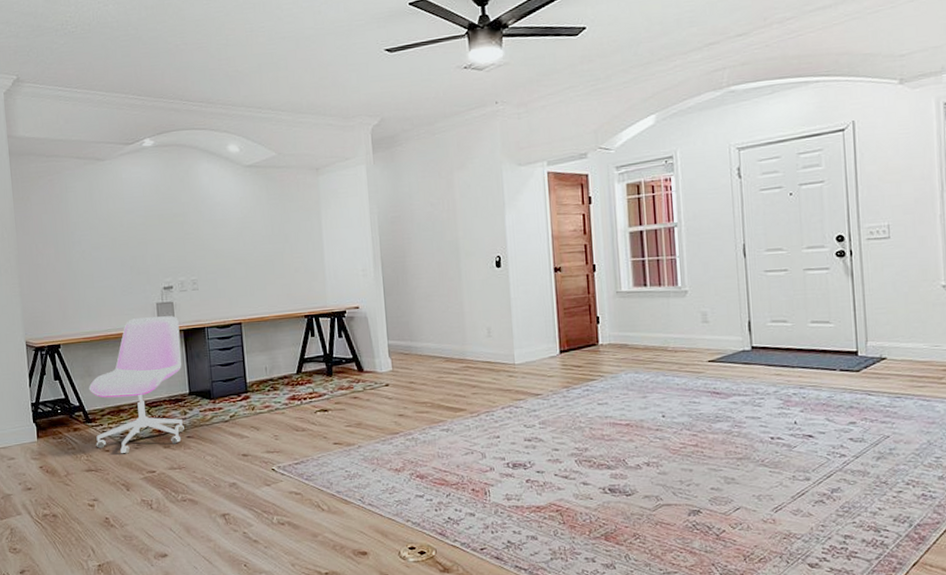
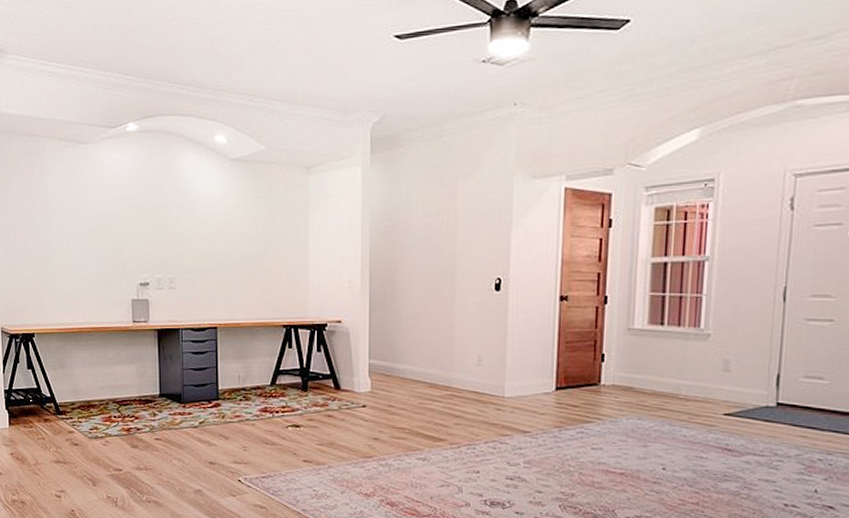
office chair: present [88,316,184,454] -> none [60,313,154,450]

